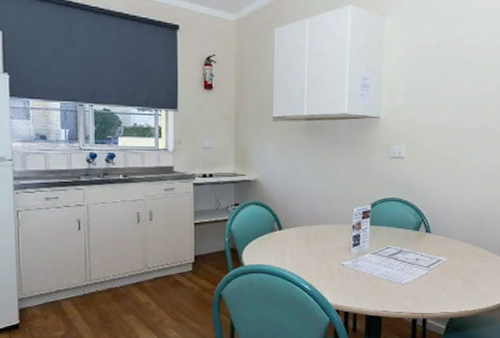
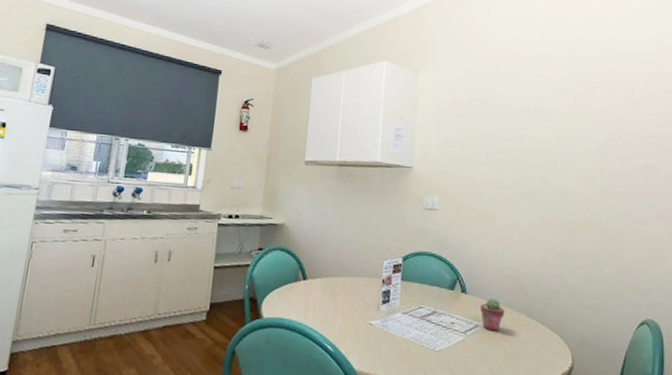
potted succulent: none [443,235,465,264] -> present [480,298,505,332]

